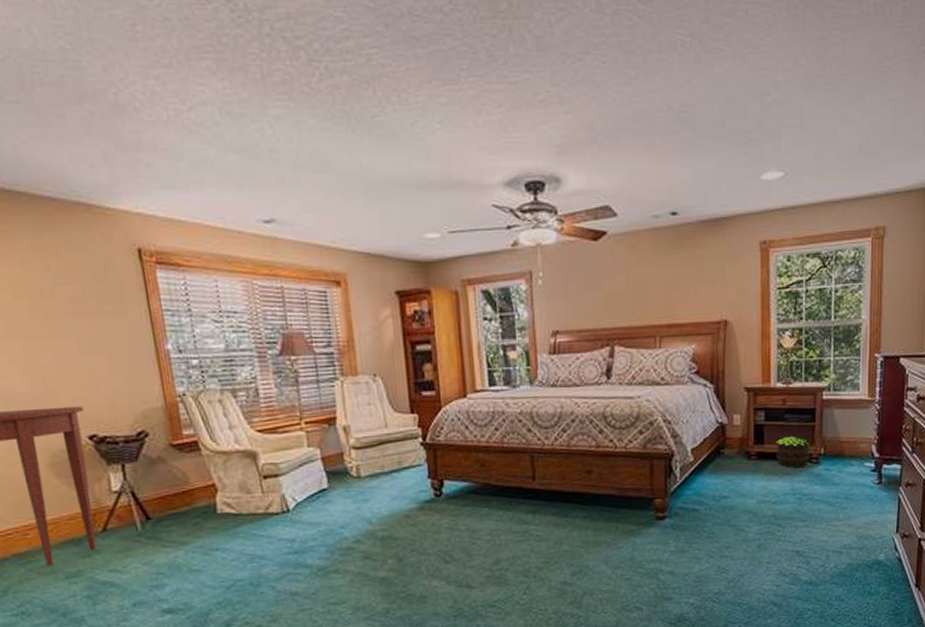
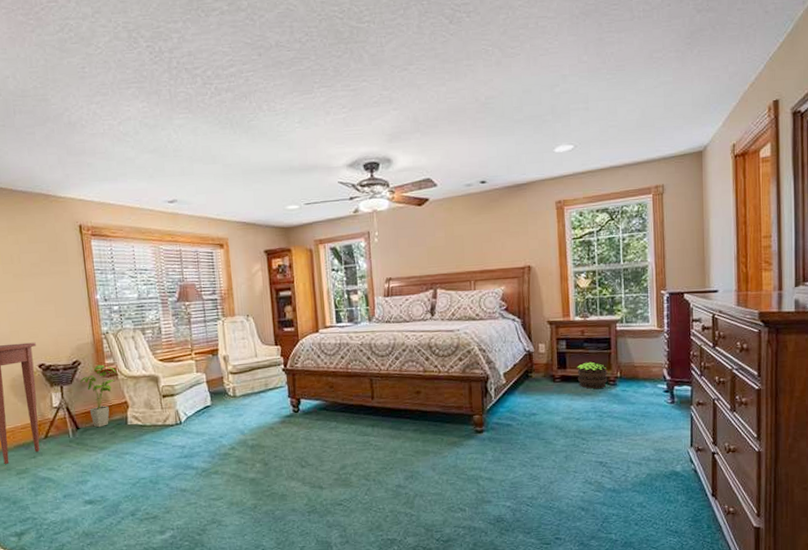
house plant: none [149,436,198,517] -> present [80,364,116,428]

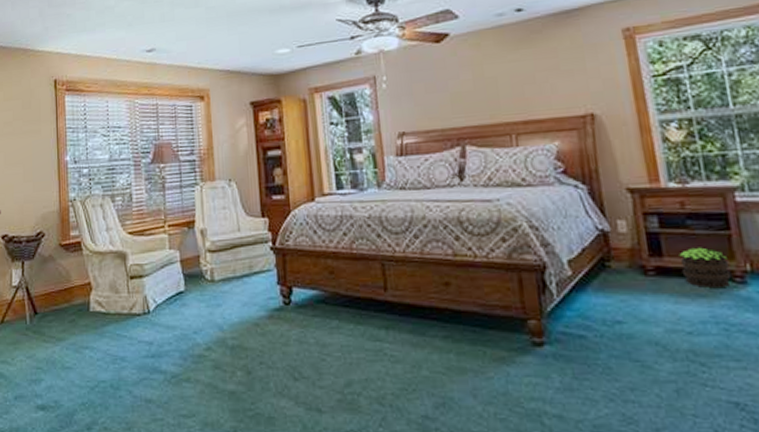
house plant: present [80,364,116,428] -> none [43,237,81,314]

